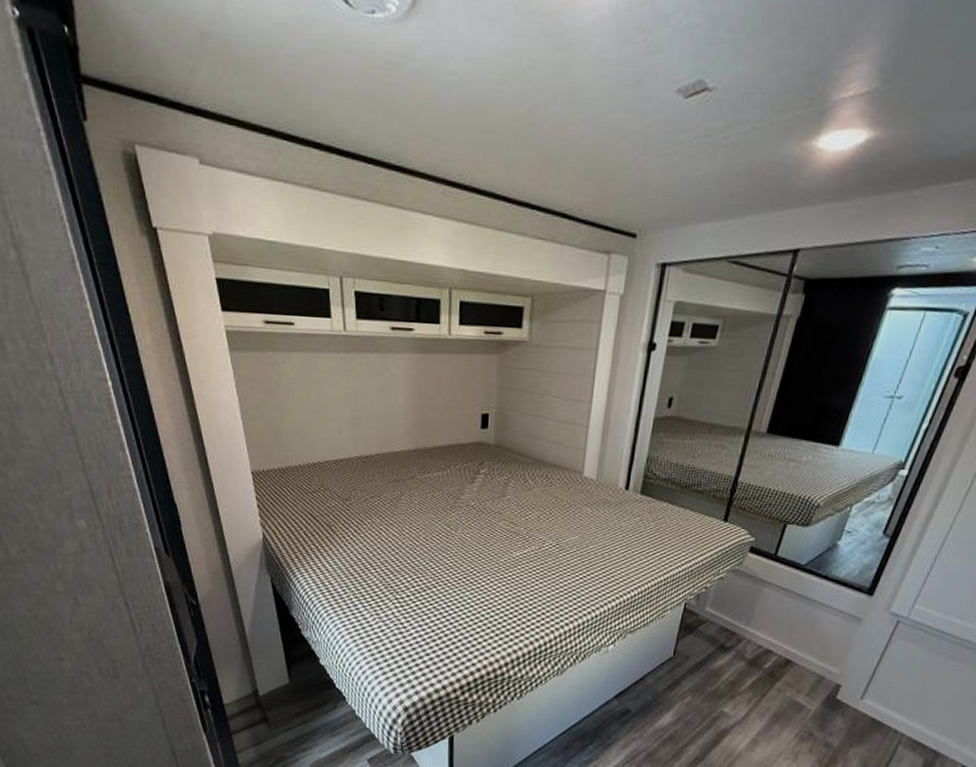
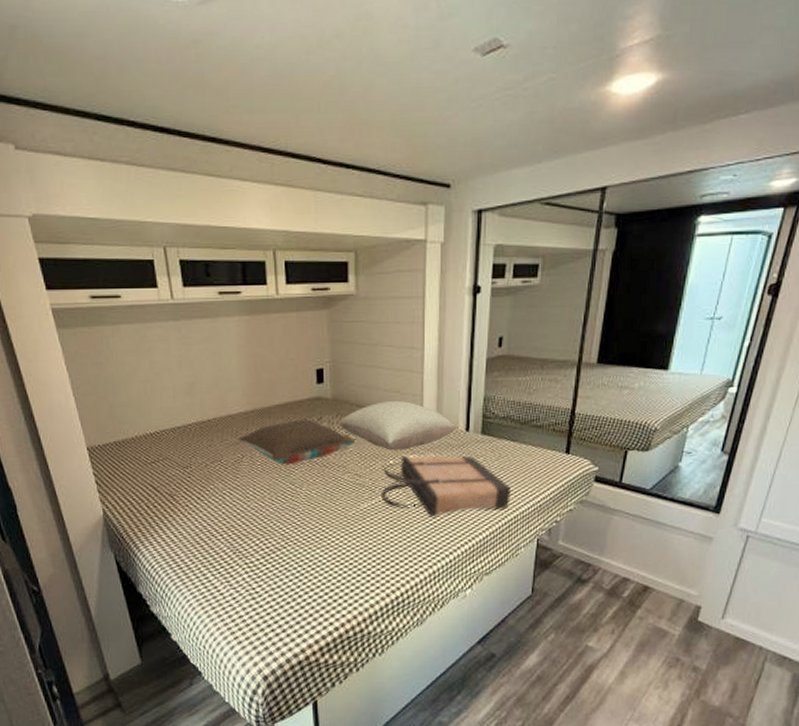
pillow: none [398,462,515,507] -> present [238,418,356,465]
pillow: none [499,452,617,503] -> present [339,400,457,451]
shopping bag: none [536,508,664,571] -> present [383,455,511,516]

